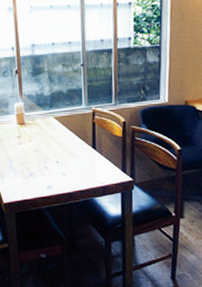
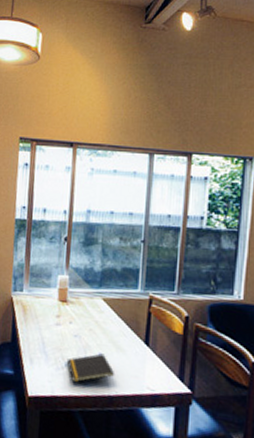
notepad: none [31,161,72,187] -> present [66,353,115,383]

